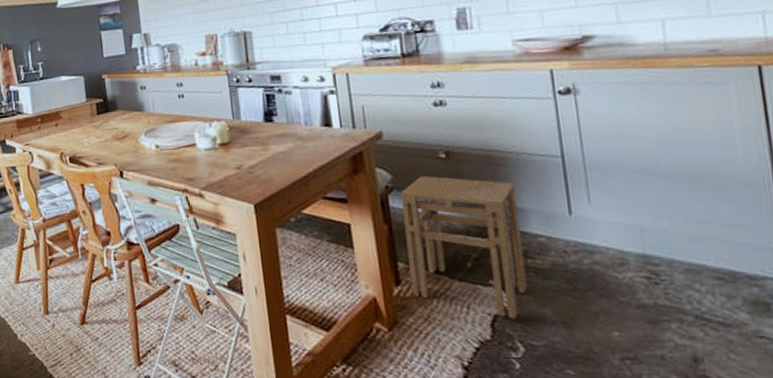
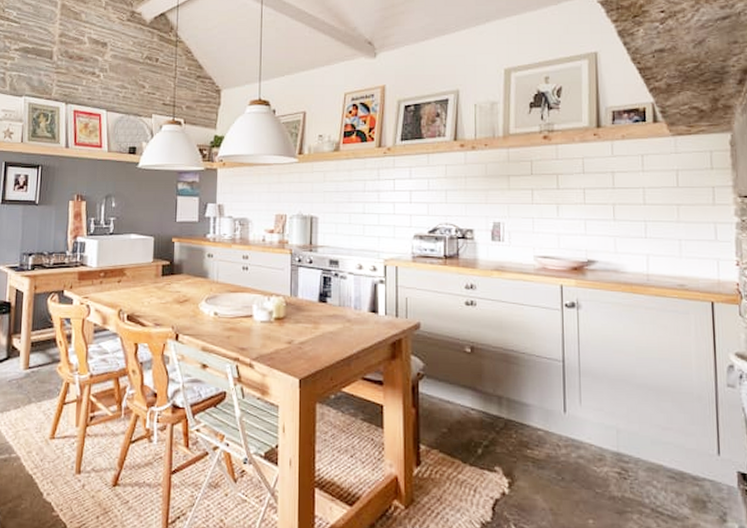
stool: present [400,175,528,319] -> none [429,367,525,503]

